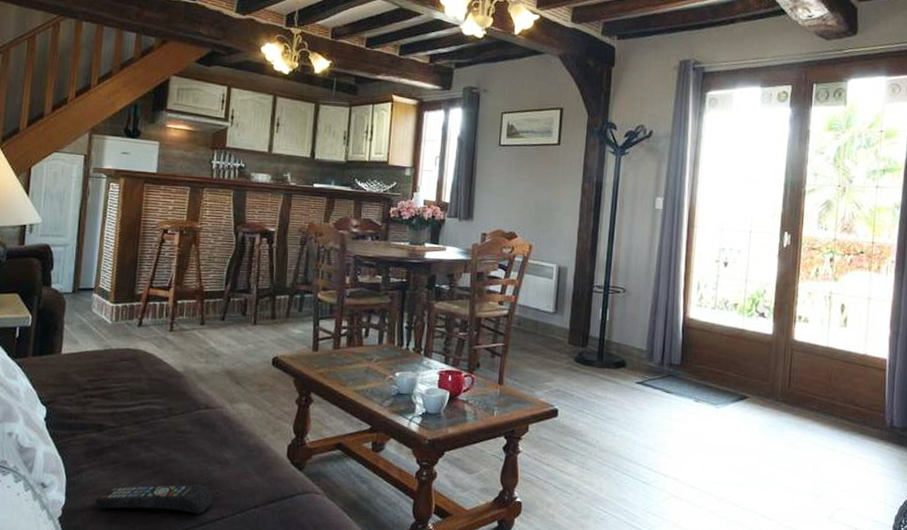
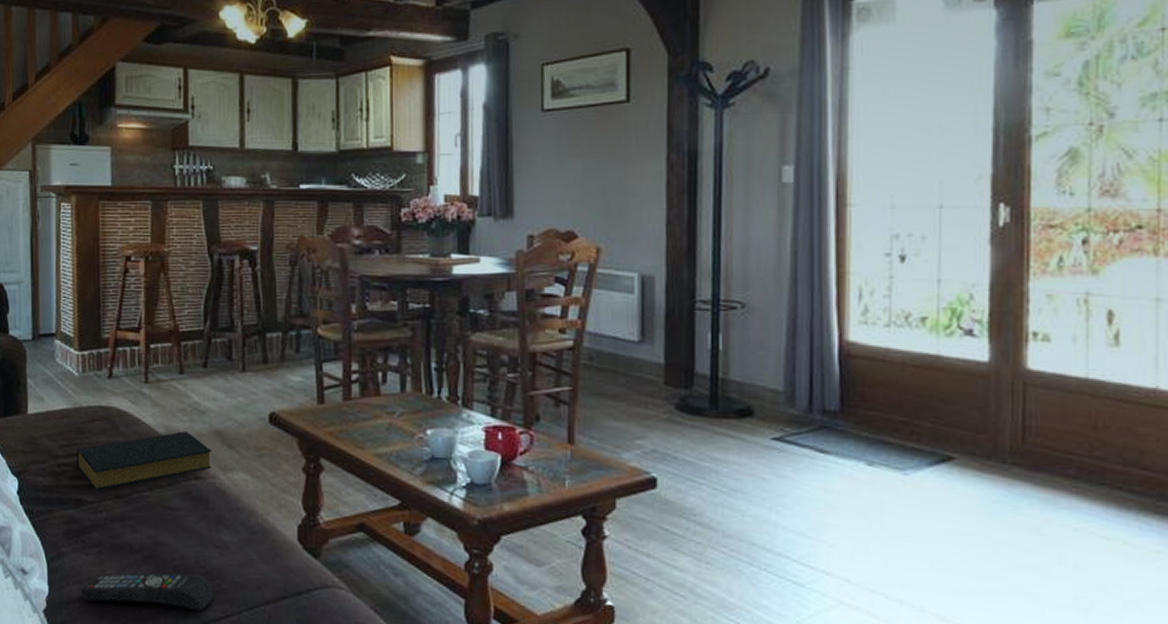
hardback book: none [102,370,222,418] -> present [77,431,212,491]

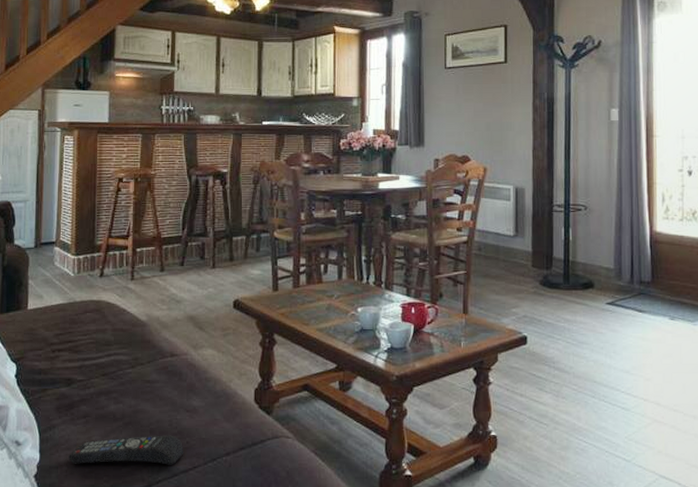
hardback book: present [77,431,212,491] -> none [70,318,186,371]

